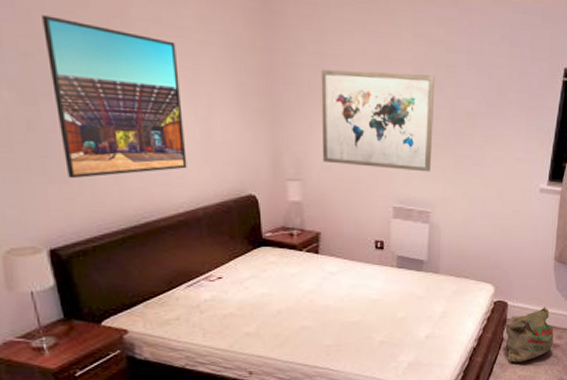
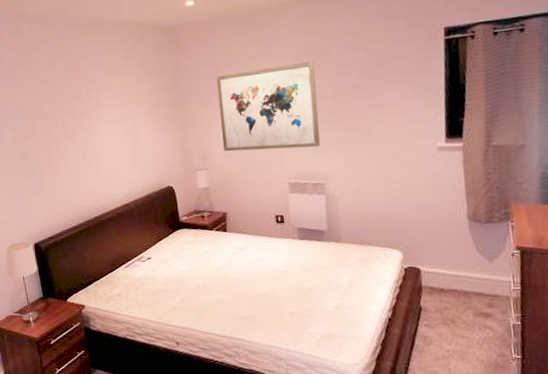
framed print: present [42,15,187,179] -> none [30,78,122,189]
bag: present [506,307,554,363] -> none [422,271,484,335]

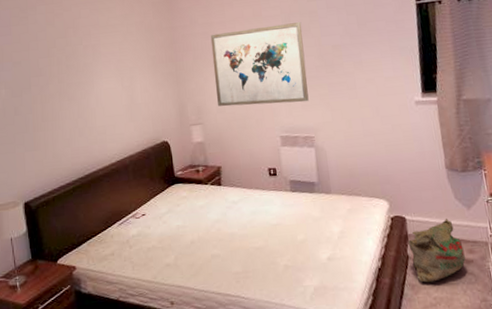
bag: none [422,271,484,335] -> present [408,219,466,283]

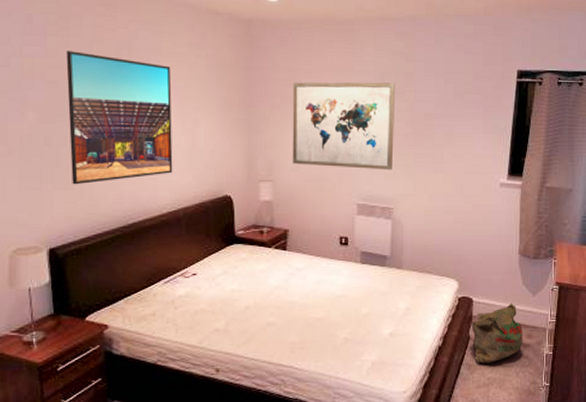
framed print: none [27,35,117,146] -> present [66,51,173,185]

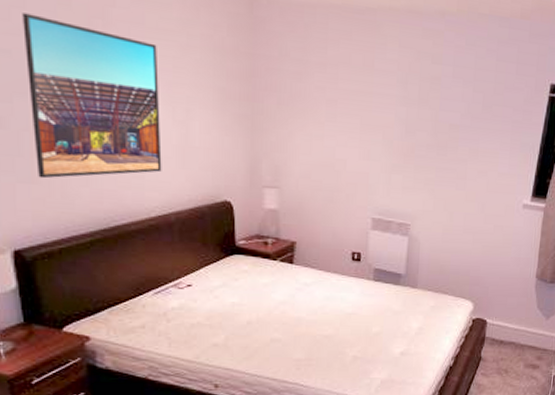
wall art: present [292,82,396,171] -> none [302,76,420,184]
bag: present [472,303,523,364] -> none [484,326,534,383]

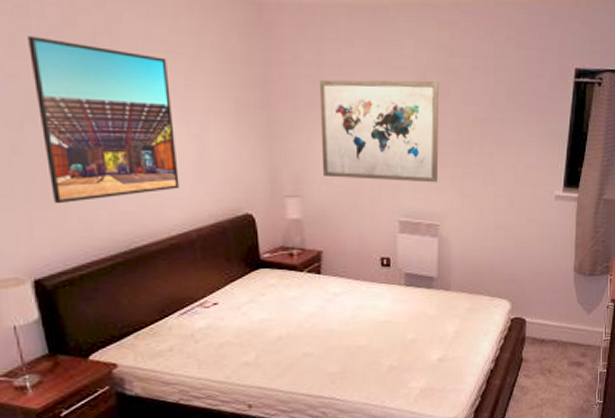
wall art: none [302,76,420,184] -> present [319,79,440,183]

